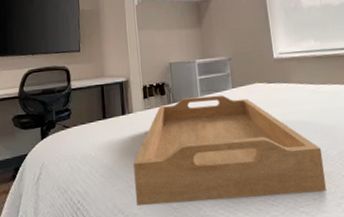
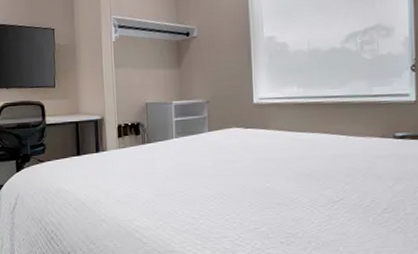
serving tray: present [133,95,326,207] -> none [106,137,295,239]

